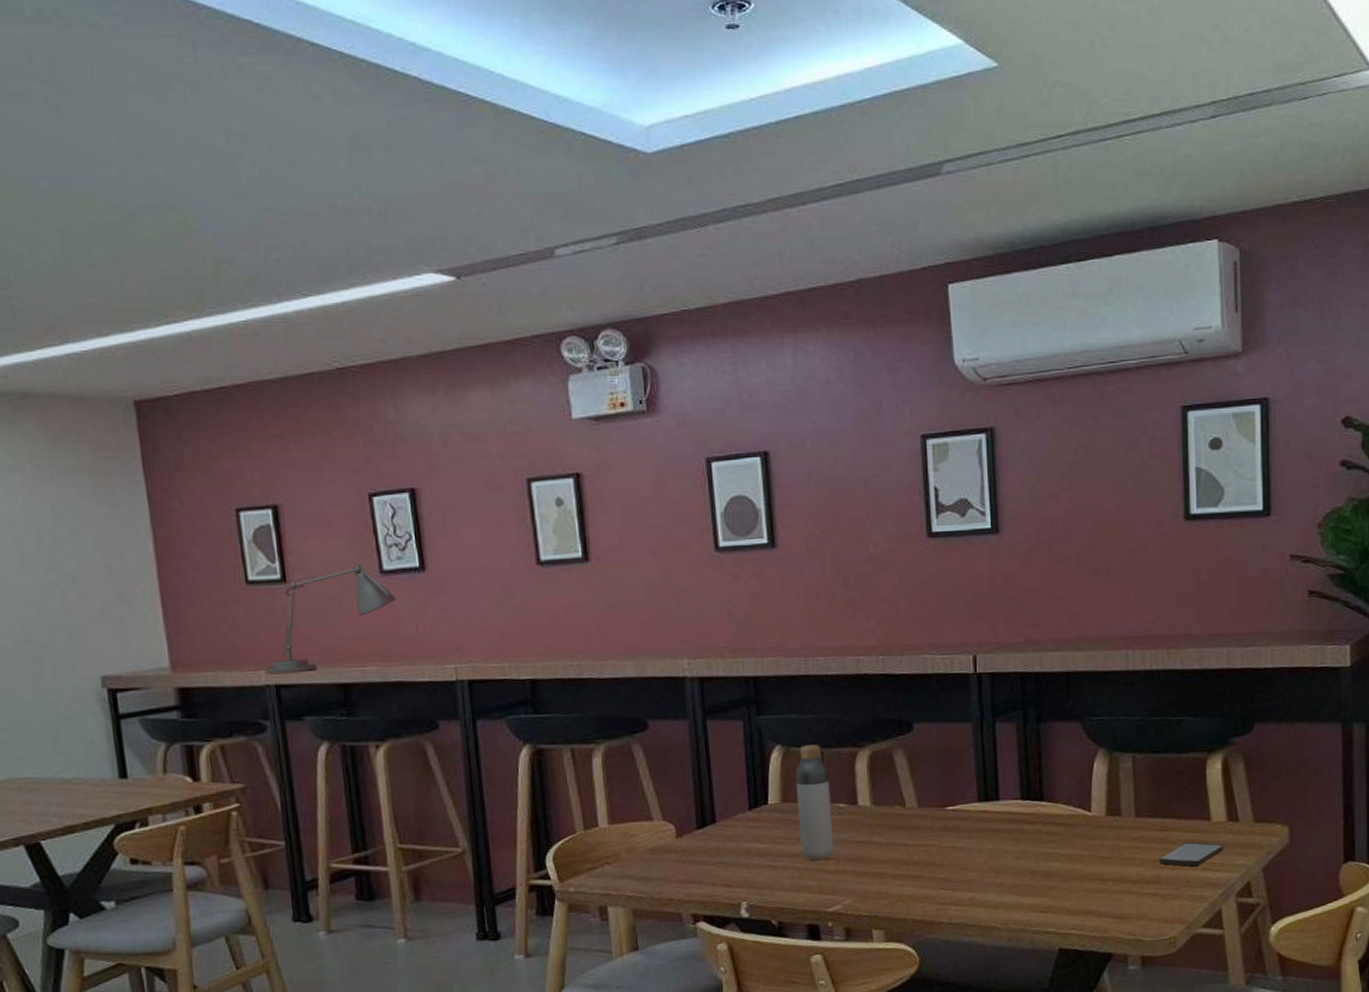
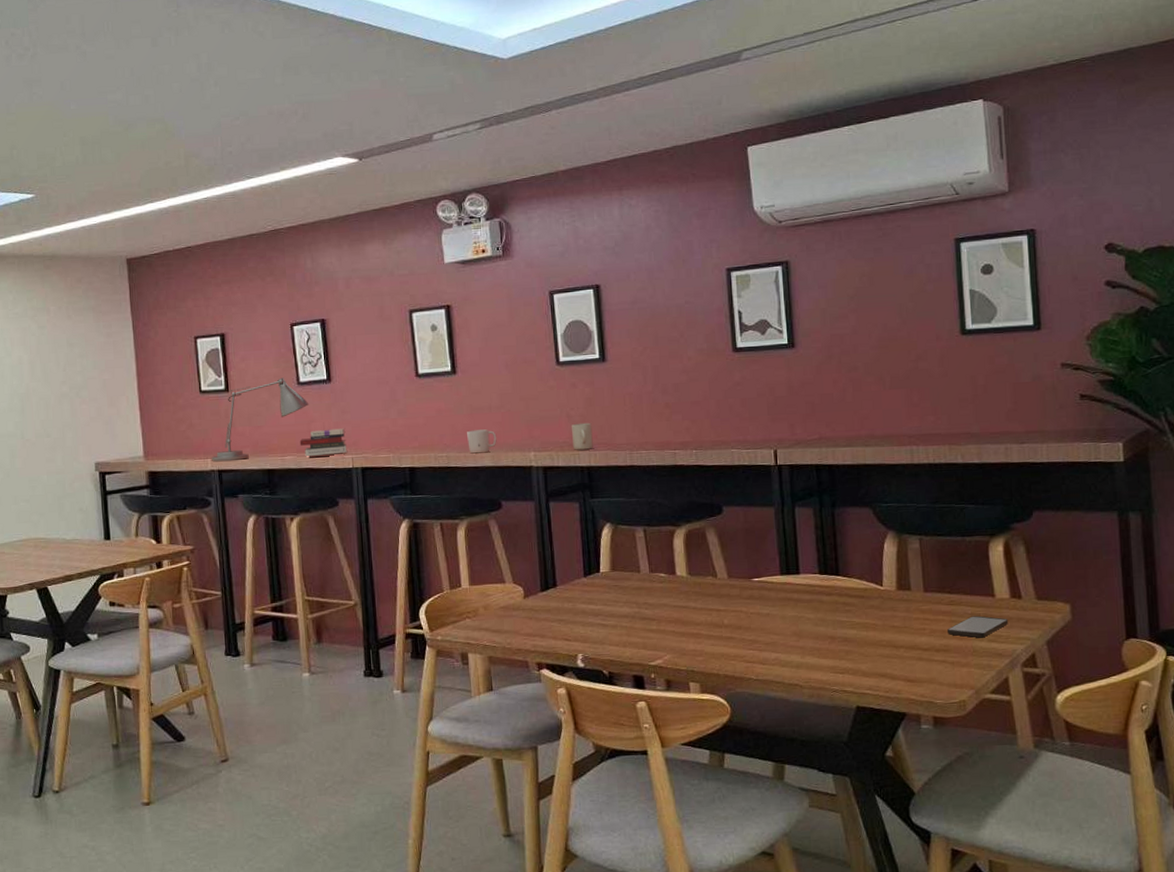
books: none [385,630,450,669] -> present [299,428,348,458]
mug: none [603,631,642,662] -> present [467,429,497,454]
cup: none [733,622,762,657] -> present [571,422,594,450]
bottle: present [795,745,834,861] -> none [622,523,656,622]

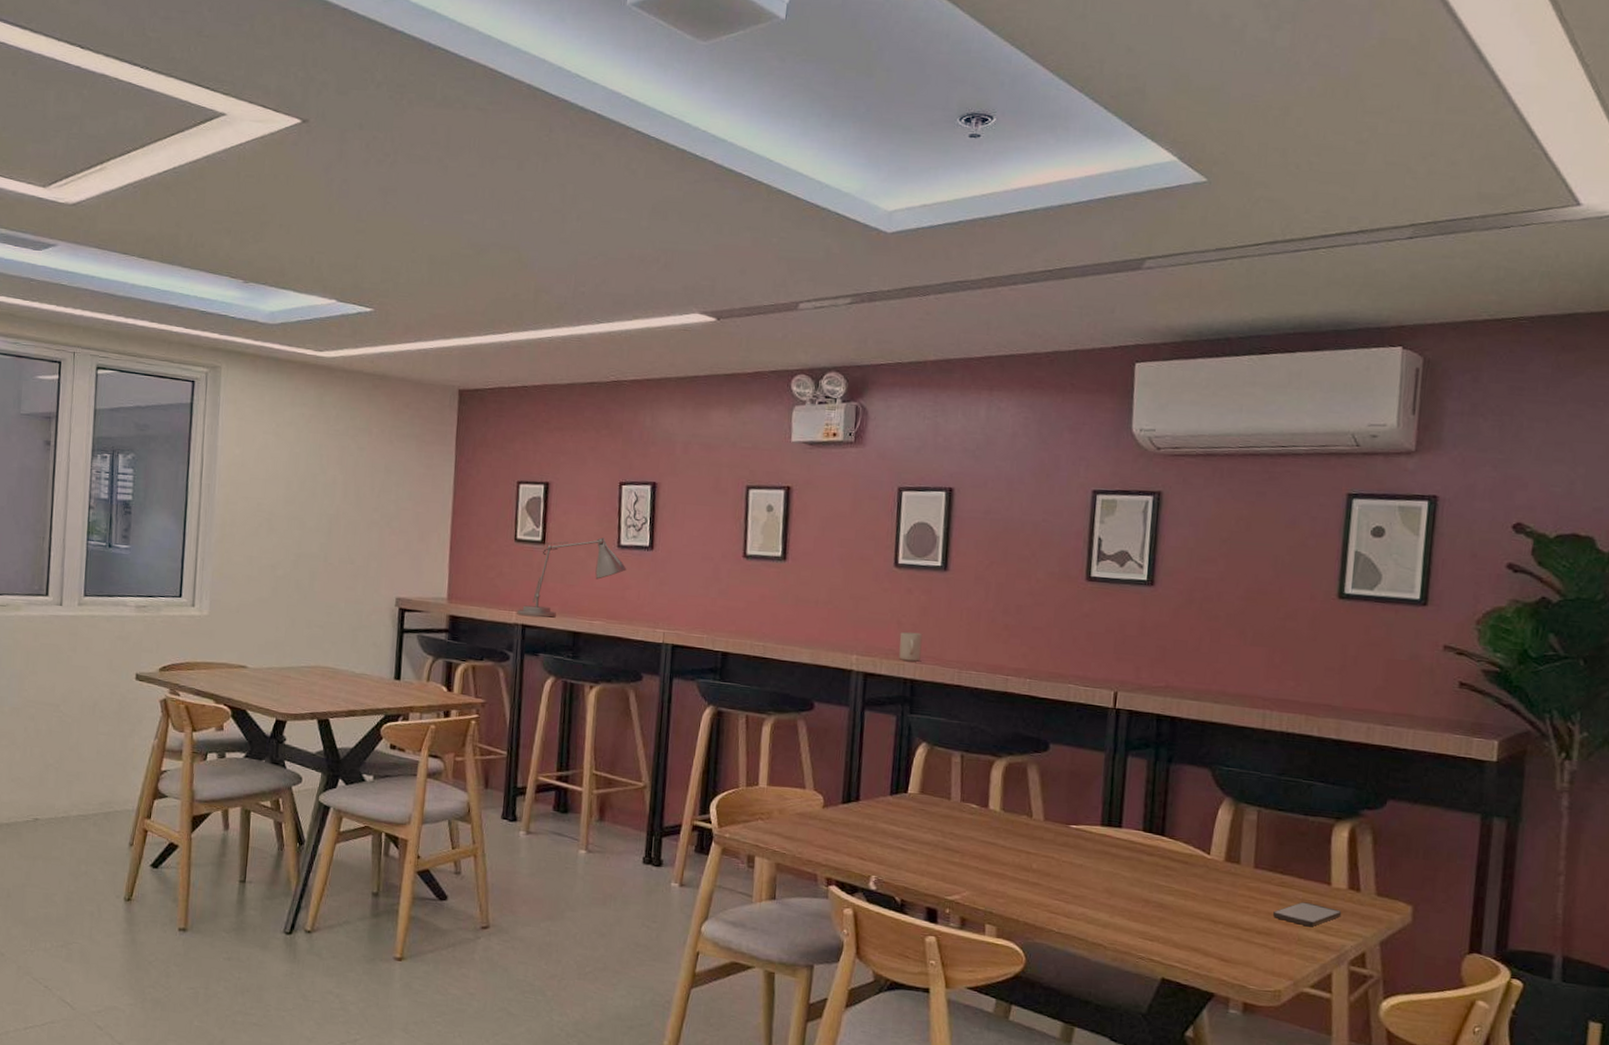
books: present [299,428,348,458] -> none [611,597,661,629]
mug: present [467,429,497,454] -> none [787,622,820,649]

